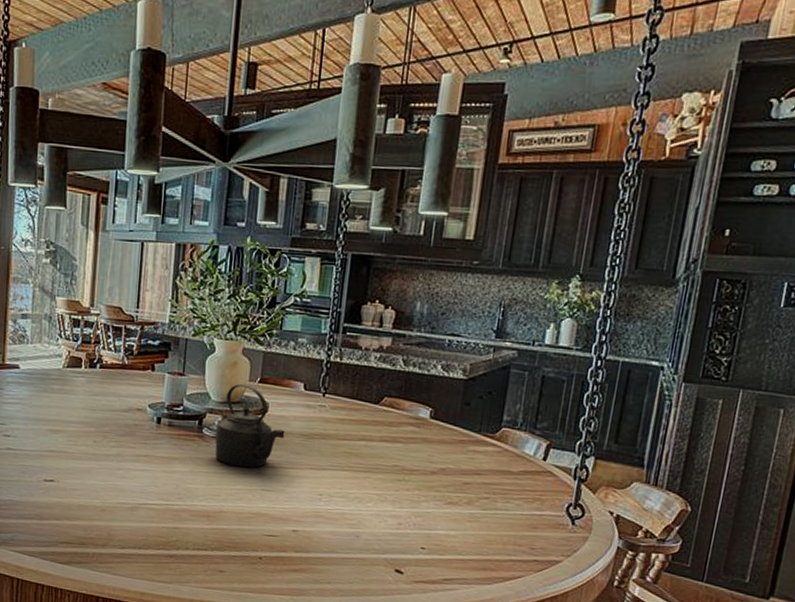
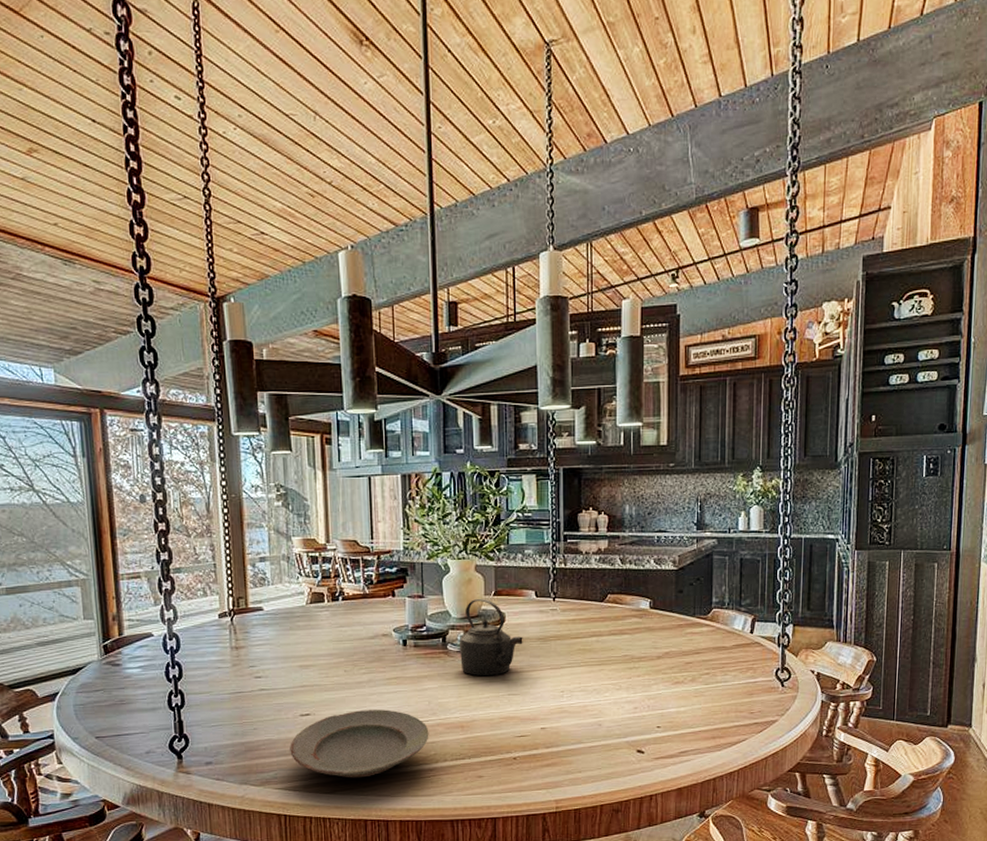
plate: none [30,483,174,554] -> present [290,709,429,778]

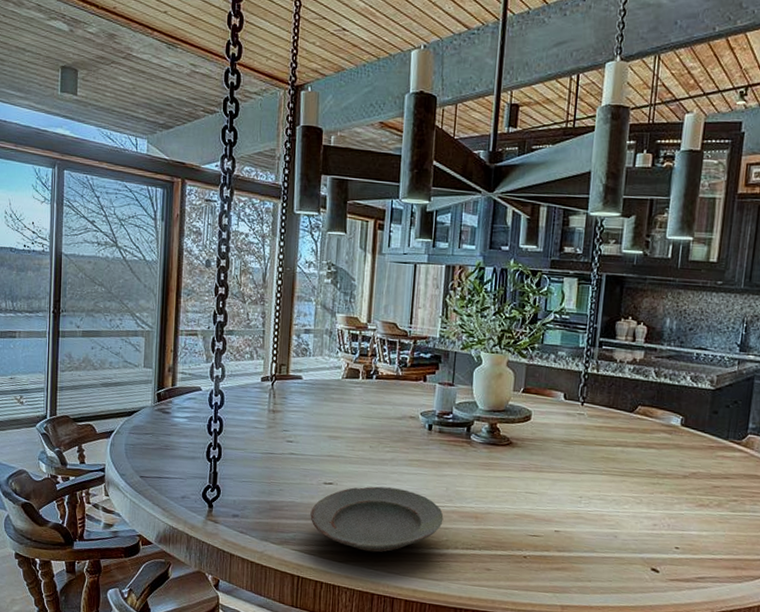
kettle: present [459,598,523,677] -> none [482,393,547,472]

